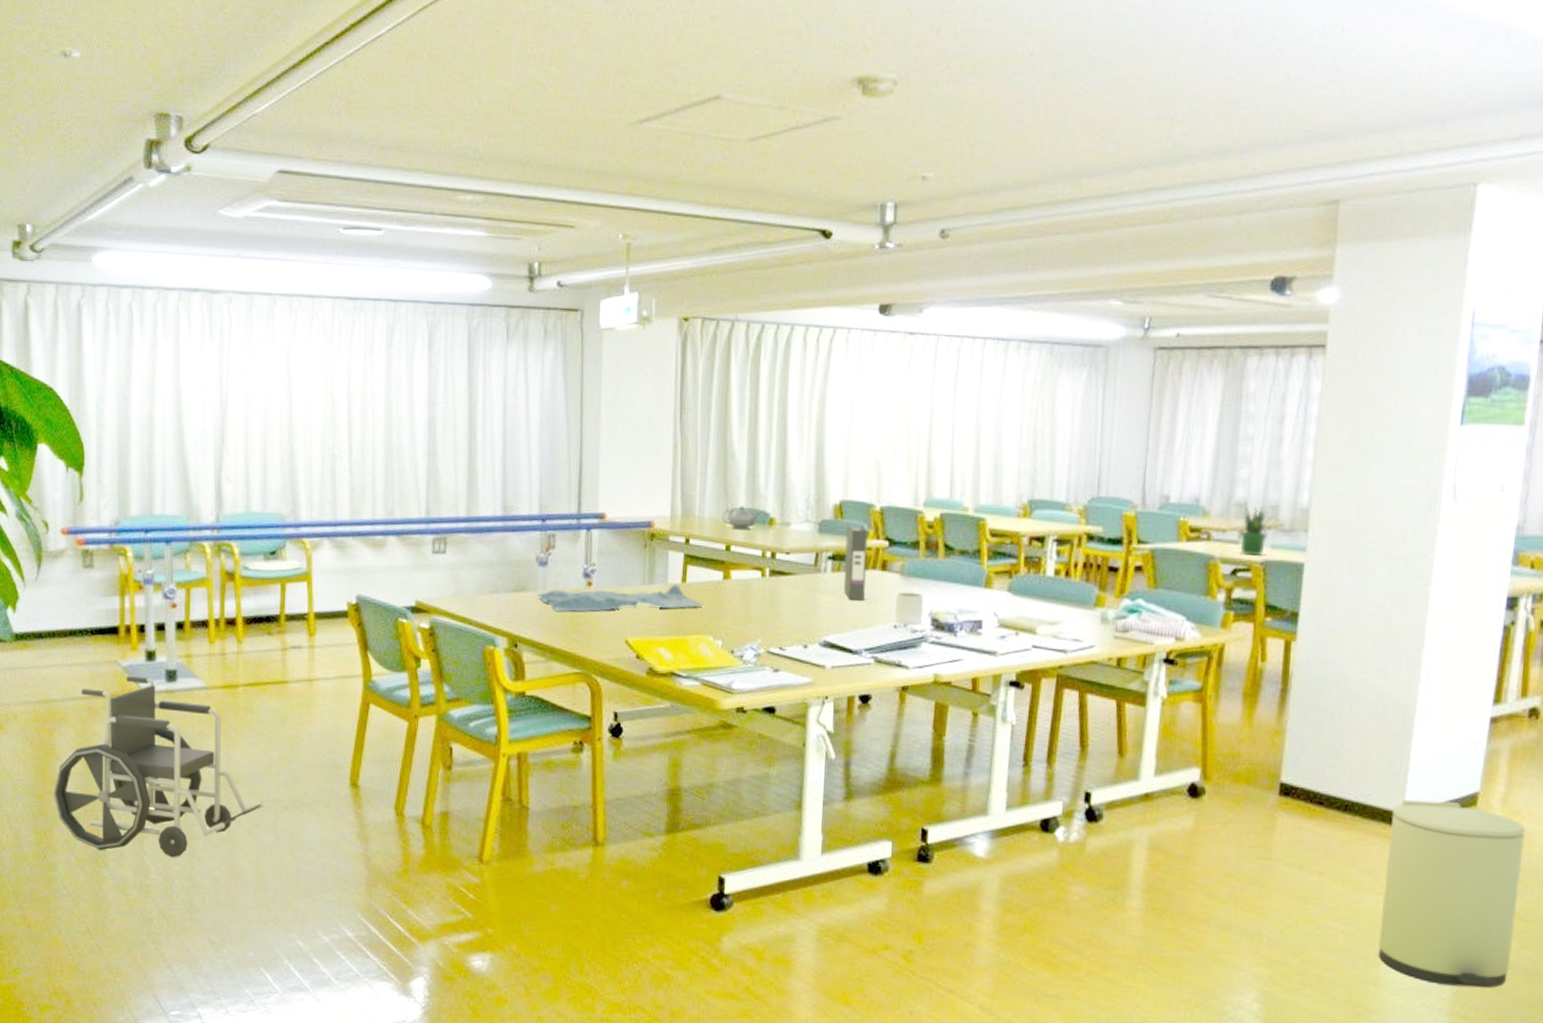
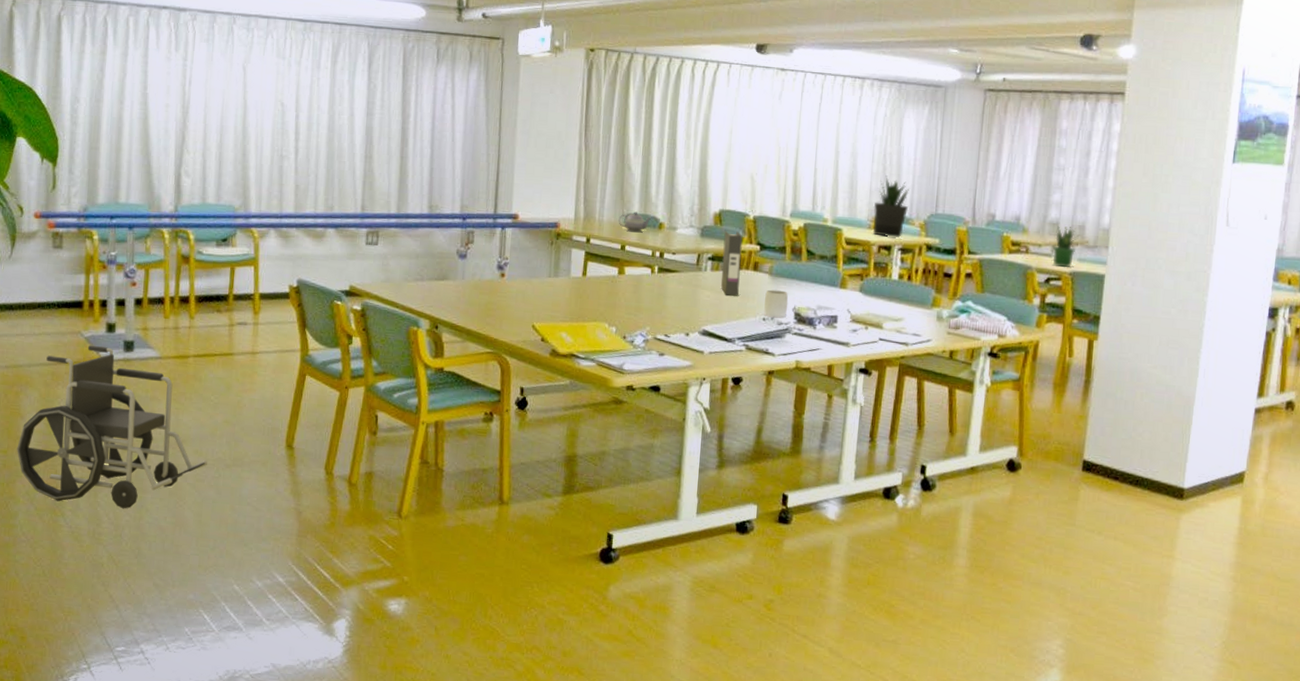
towel: present [538,584,704,612] -> none [457,277,601,299]
planter: none [1022,454,1065,528] -> present [872,175,909,239]
pedal bin: present [1378,799,1525,988] -> none [1162,476,1282,638]

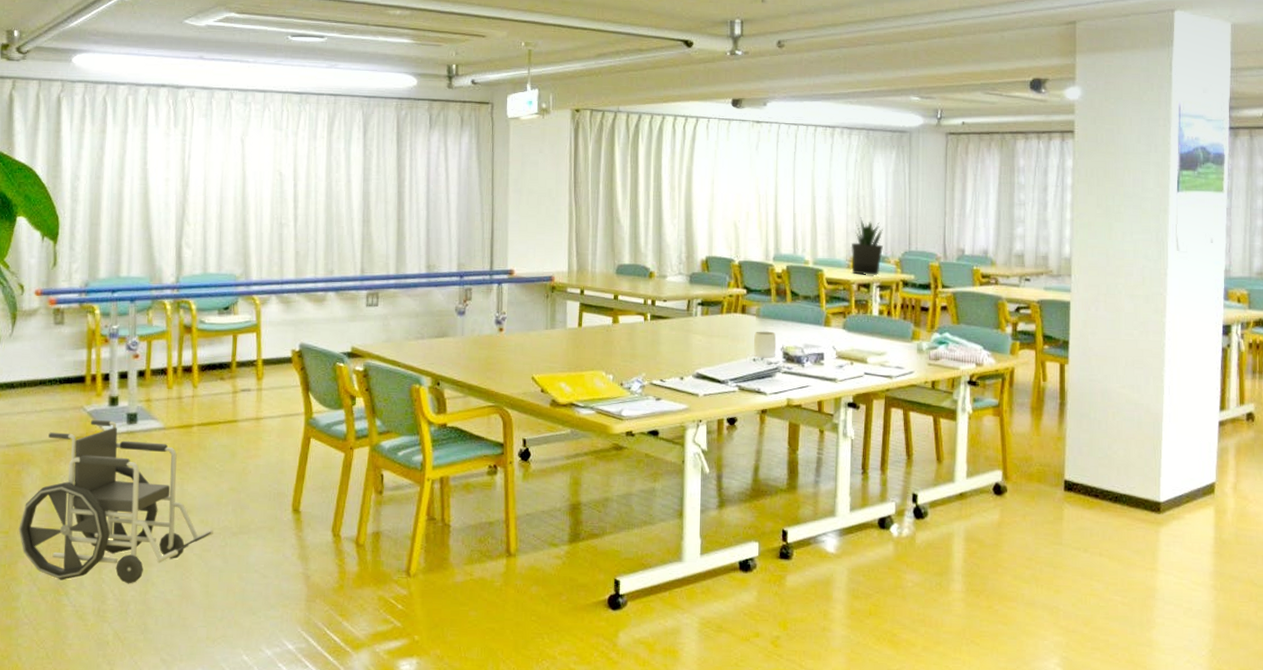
teapot: present [618,211,652,233] -> none [610,262,642,282]
binder: present [720,230,743,296] -> none [711,276,730,339]
planter: present [1053,226,1079,268] -> none [1021,257,1043,297]

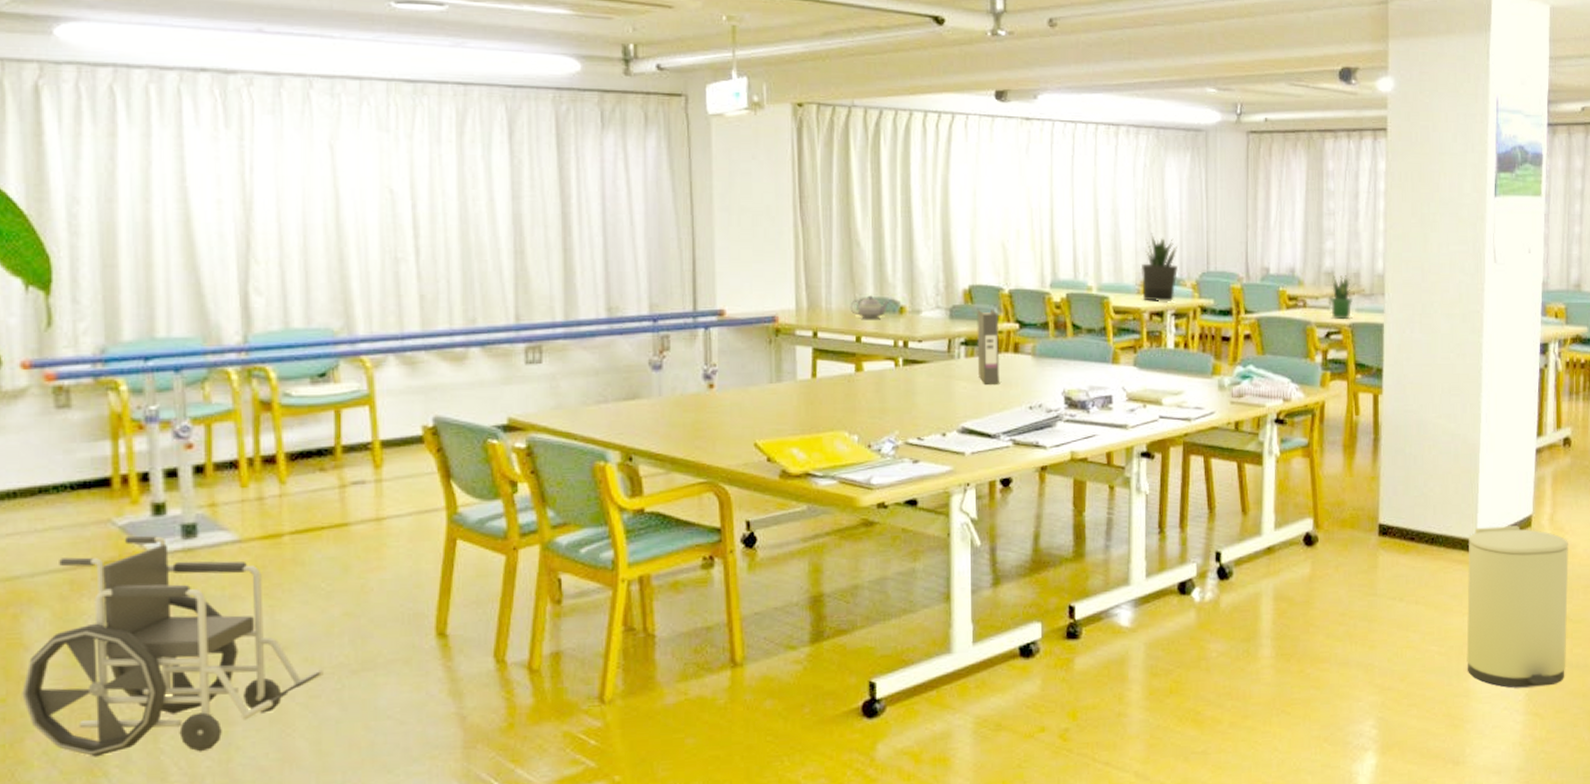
teapot: none [610,262,642,282] -> present [850,295,890,320]
binder: none [711,276,730,339] -> present [977,309,999,384]
mug: present [754,331,777,358] -> none [1030,373,1057,405]
planter: none [1021,257,1043,297] -> present [1331,275,1355,320]
pedal bin: none [1149,490,1253,645] -> present [1466,526,1568,688]

